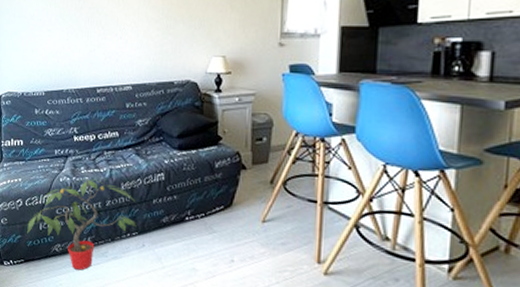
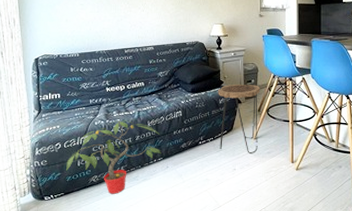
side table: none [213,141,275,243] -> present [218,84,260,155]

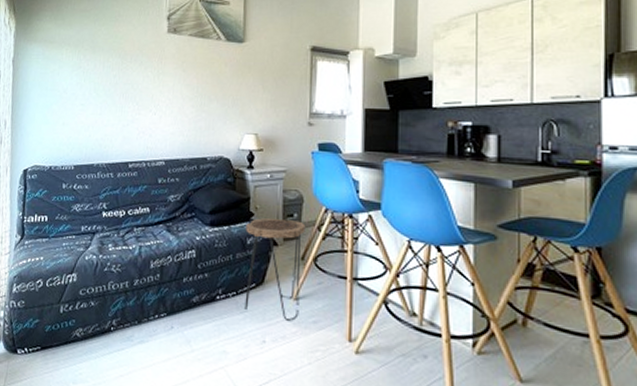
potted plant: present [66,120,161,194] -> none [46,256,166,357]

